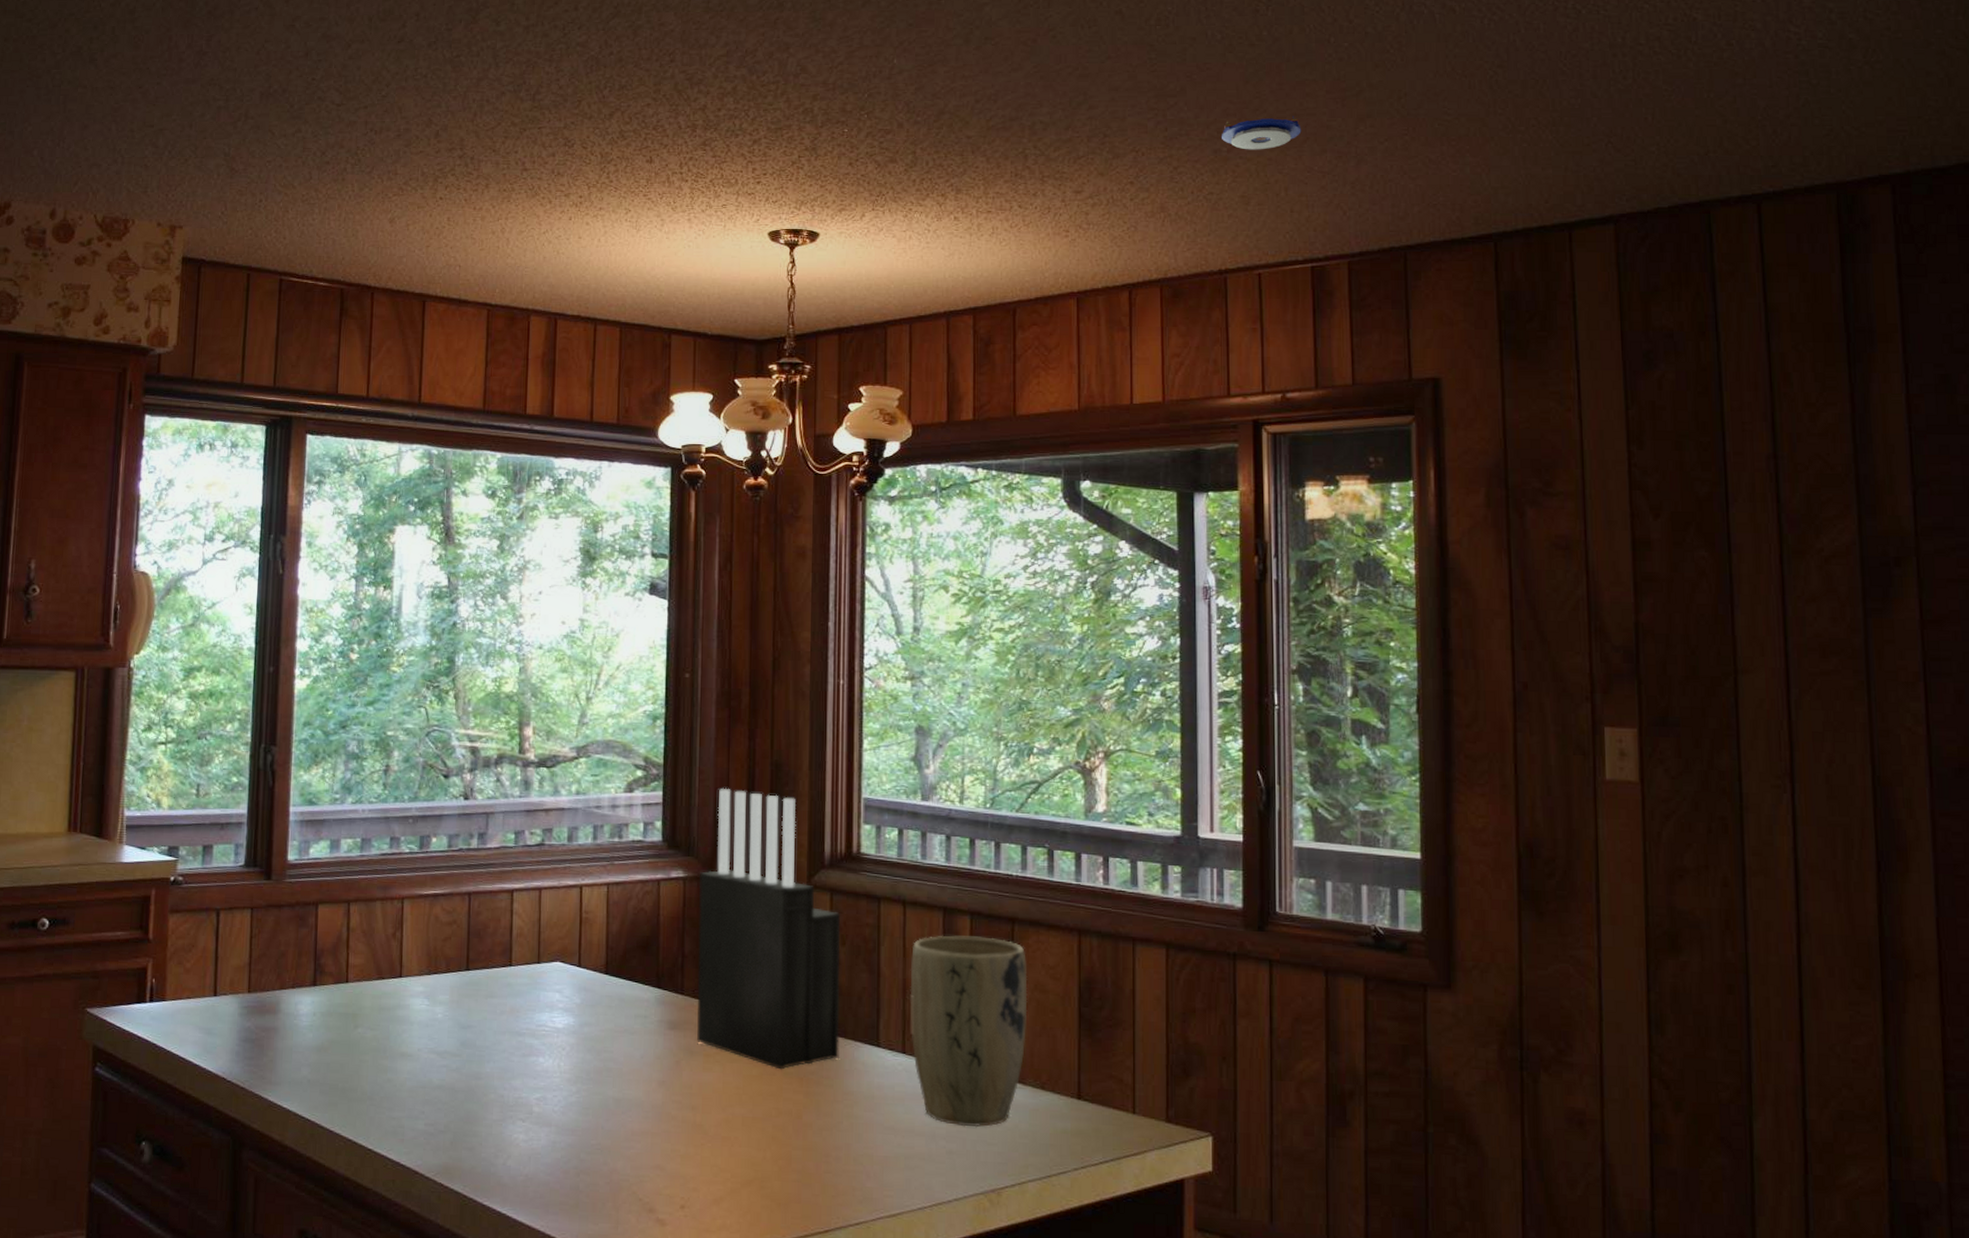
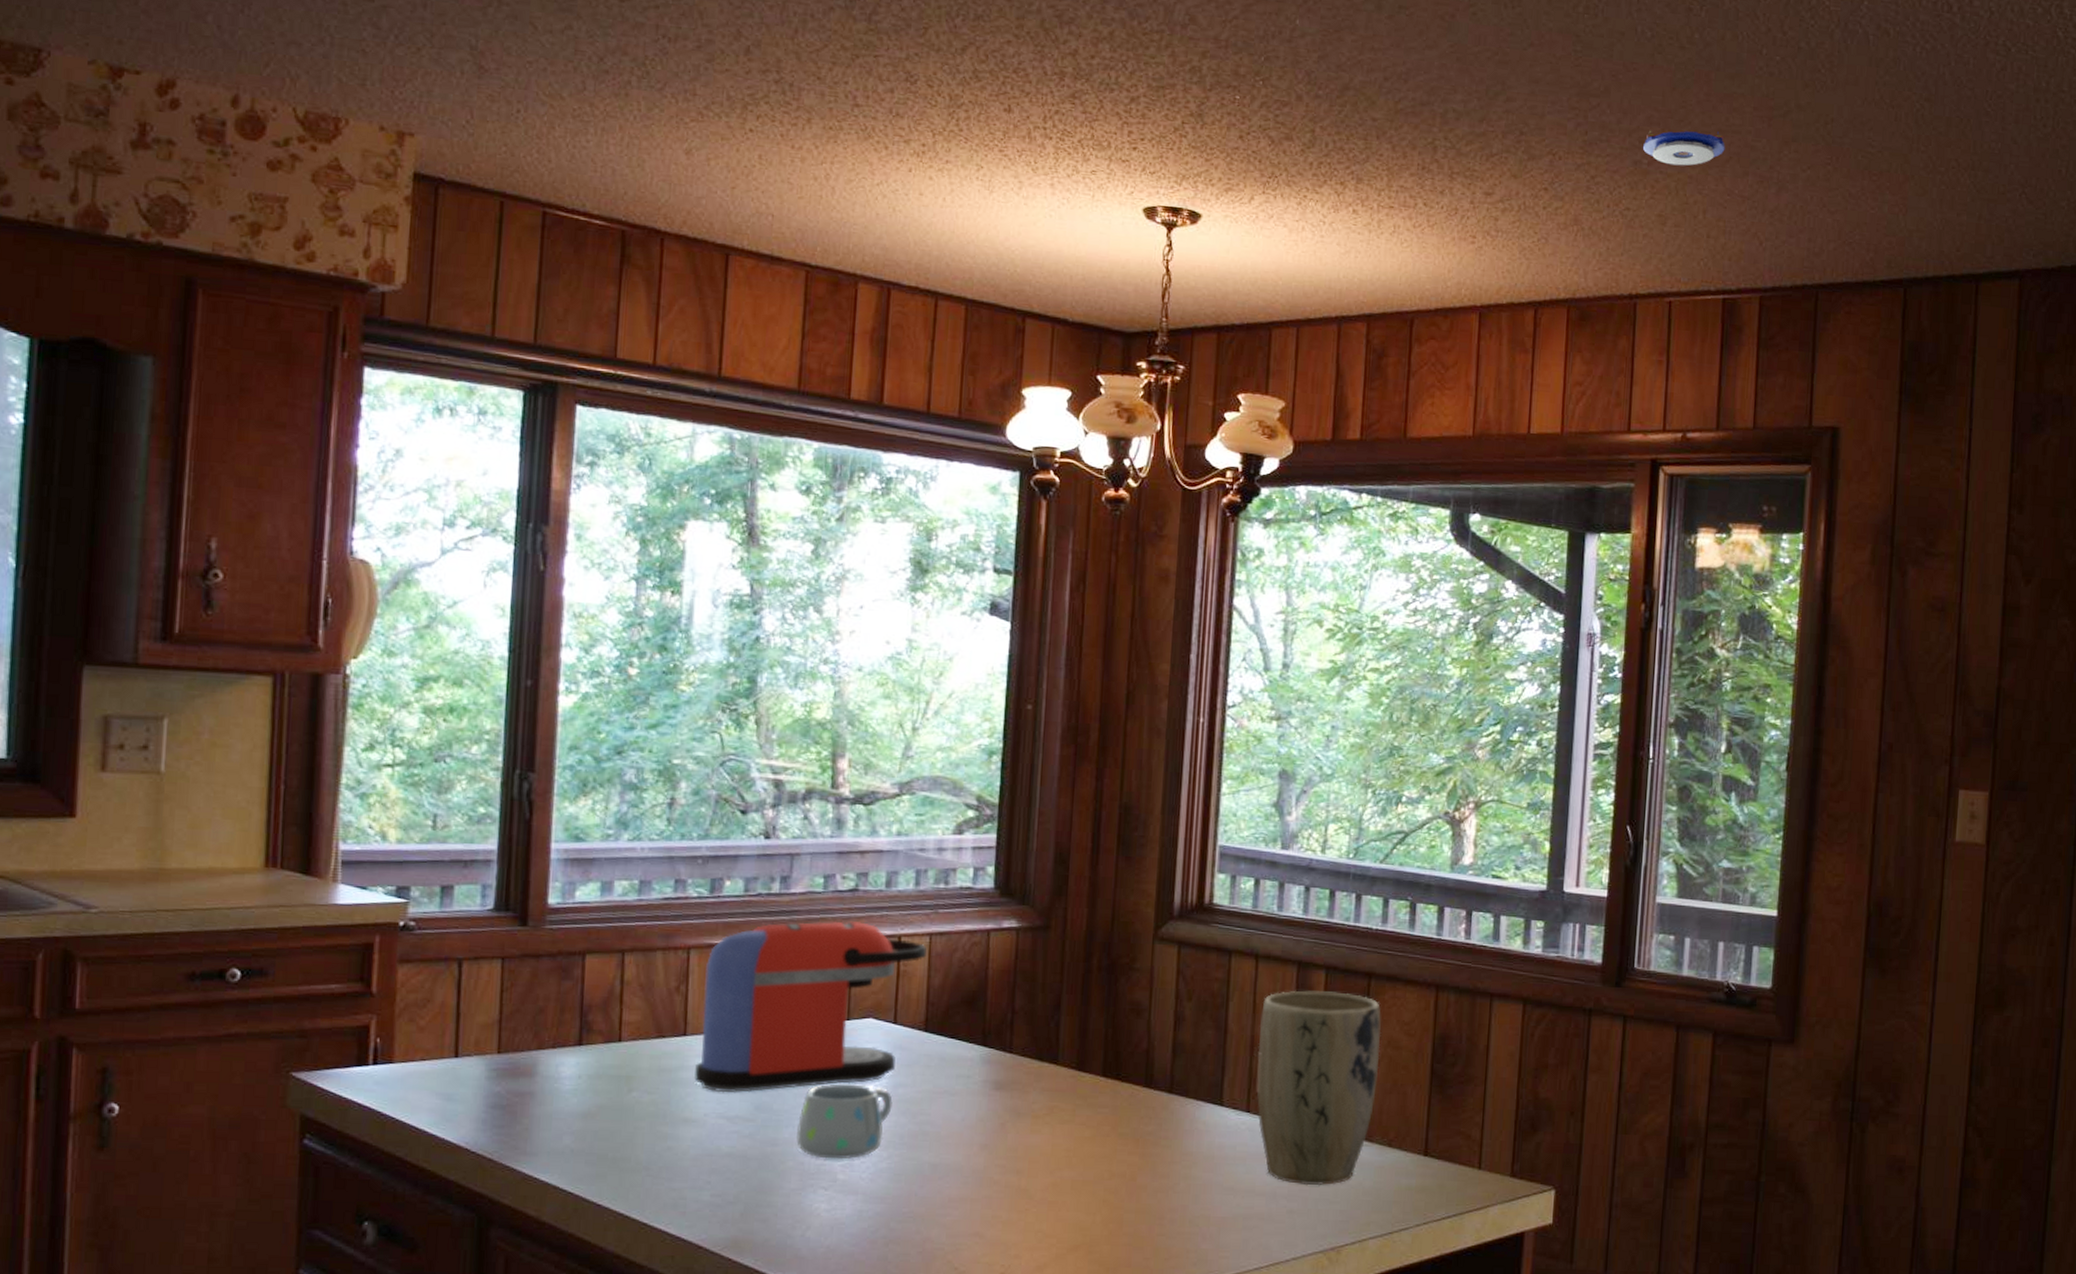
coffee maker: none [409,873,605,1031] -> present [694,921,927,1094]
mug: none [497,1022,579,1093] -> present [797,1084,893,1160]
knife block: present [697,788,840,1070] -> none [1025,831,1187,1131]

